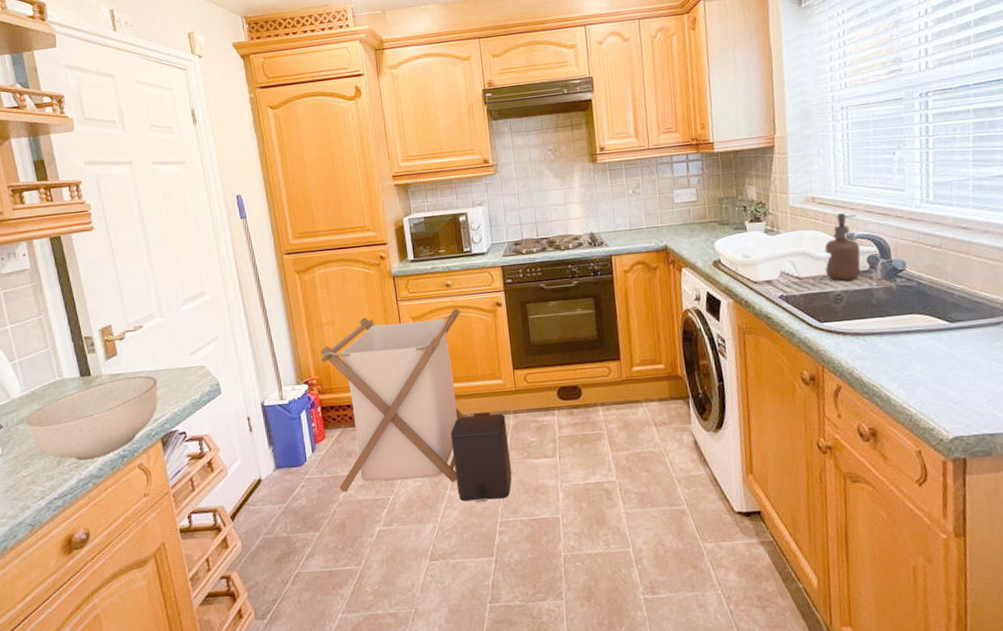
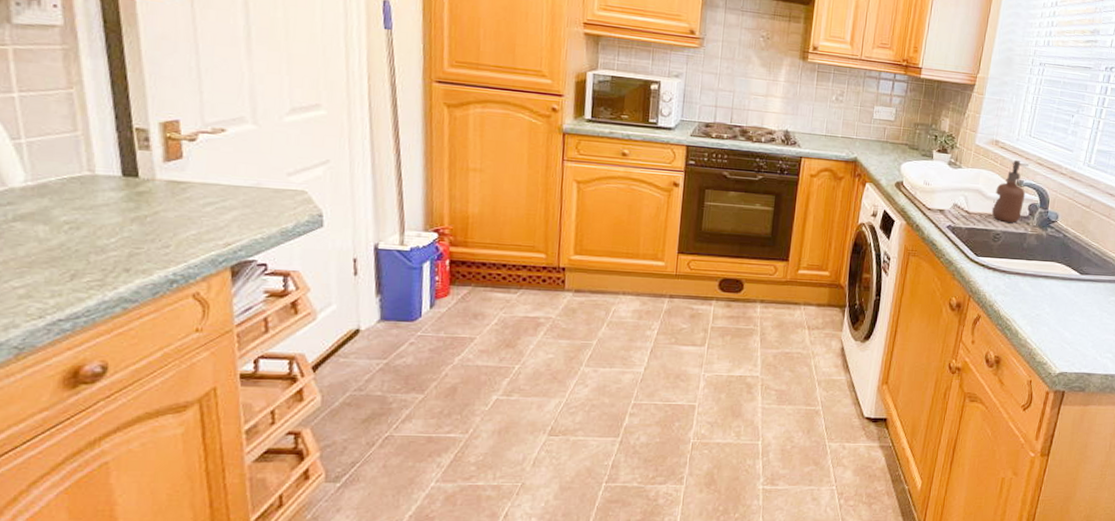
bowl: present [25,376,158,461] -> none [25,187,236,279]
laundry basket: present [321,308,466,492] -> none [457,171,632,359]
pedal bin: present [450,411,512,502] -> none [592,291,660,382]

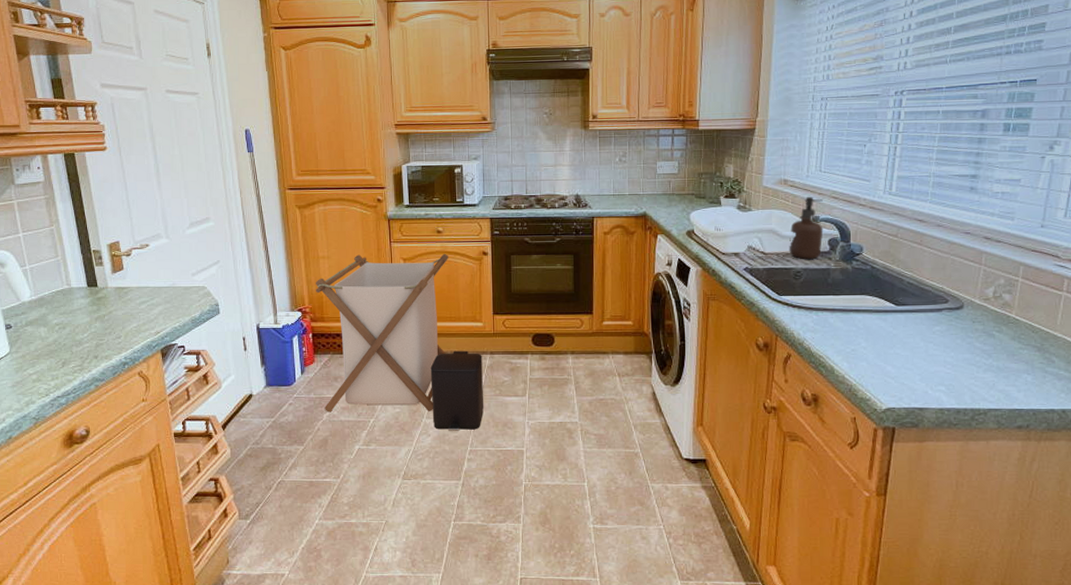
laundry basket: none [457,171,632,359] -> present [316,253,448,412]
pedal bin: none [592,291,660,382] -> present [430,350,483,431]

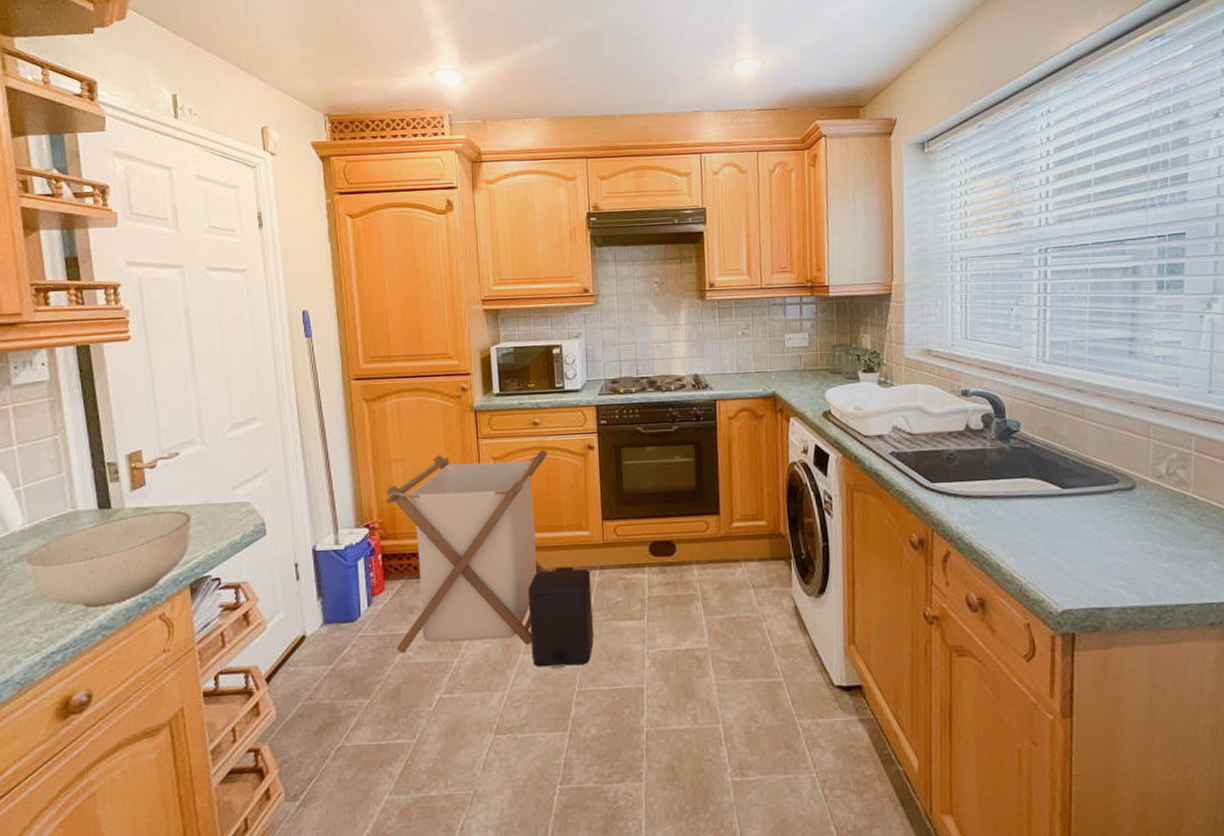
bowl: none [33,291,160,364] -> present [24,511,191,608]
soap dispenser: present [789,196,824,259] -> none [938,367,975,439]

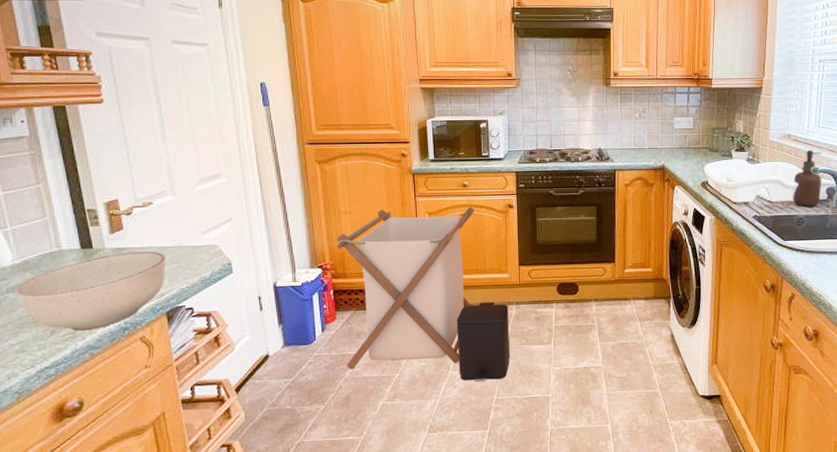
soap dispenser: none [938,367,975,439] -> present [792,149,822,207]

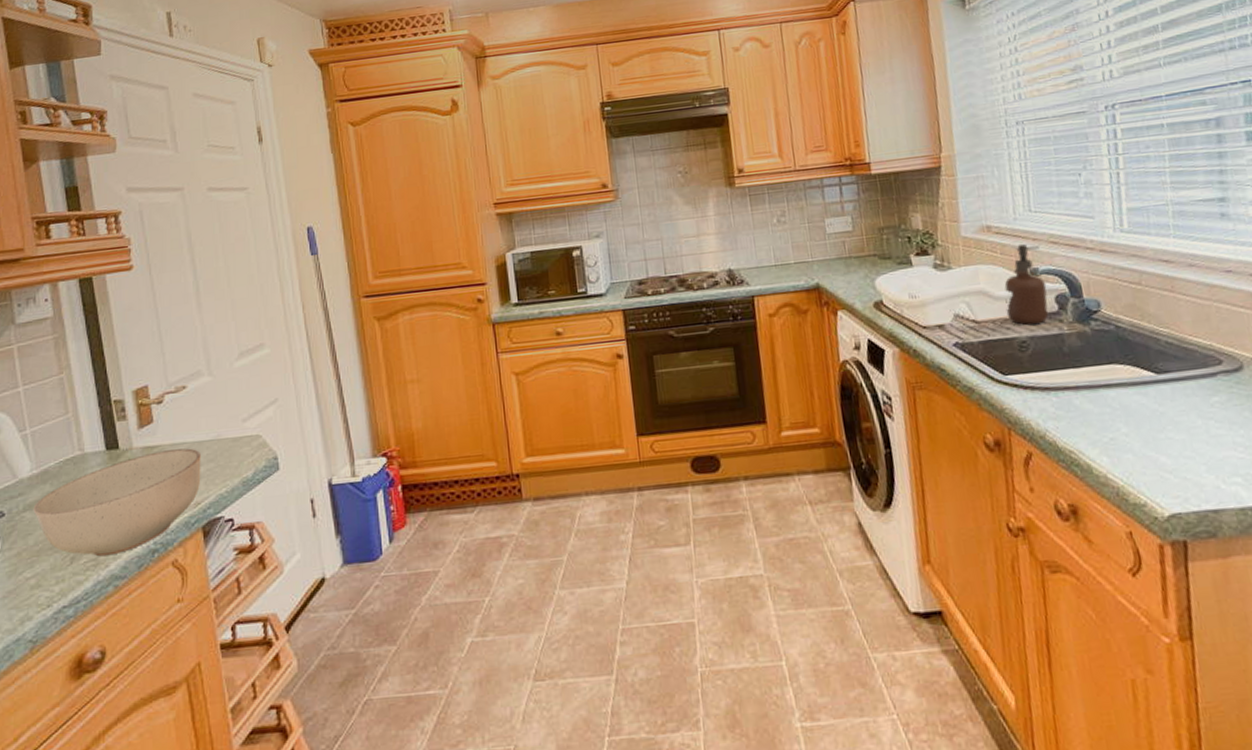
laundry basket: present [337,206,474,370] -> none [404,360,579,594]
pedal bin: present [456,301,510,382] -> none [560,488,636,604]

